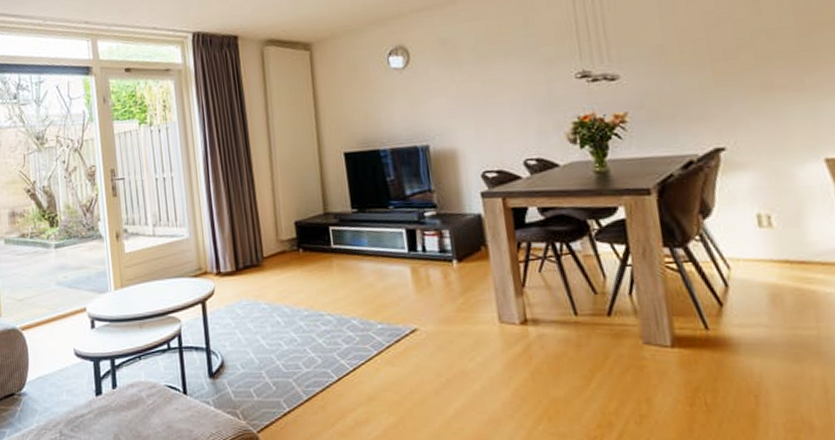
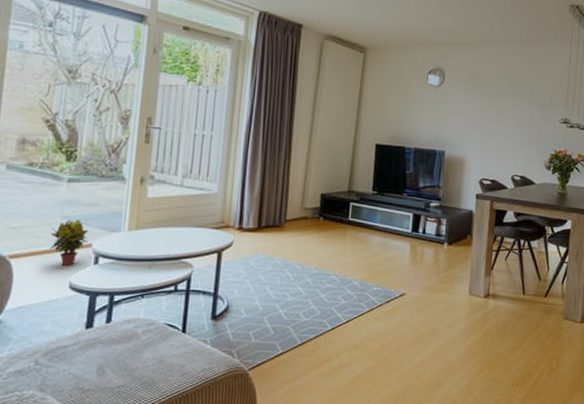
potted plant: none [50,284,83,333] -> present [50,219,89,266]

